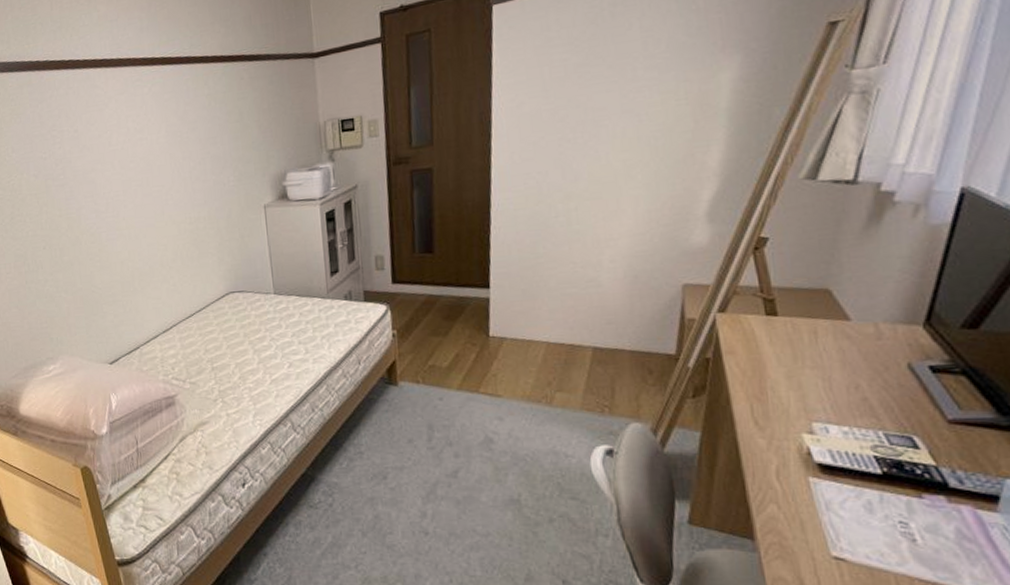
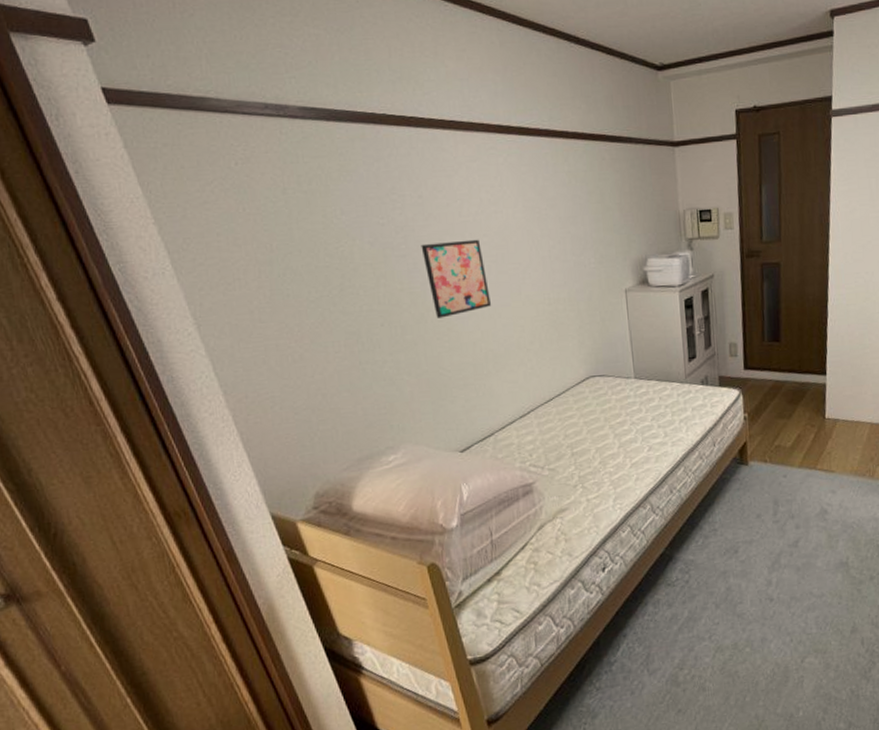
wall art: none [76,165,138,241] -> present [421,239,492,318]

